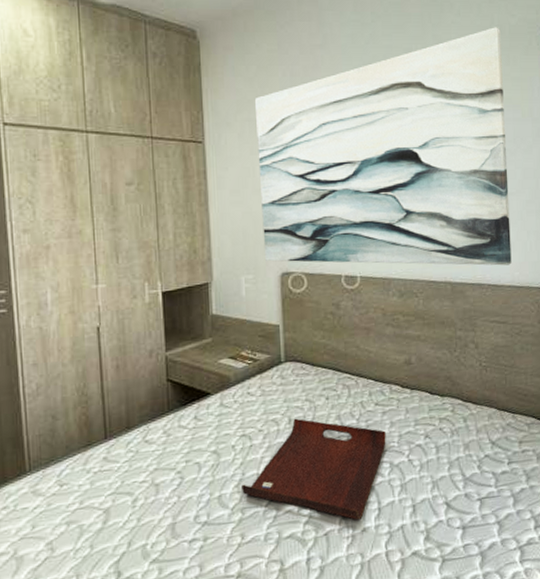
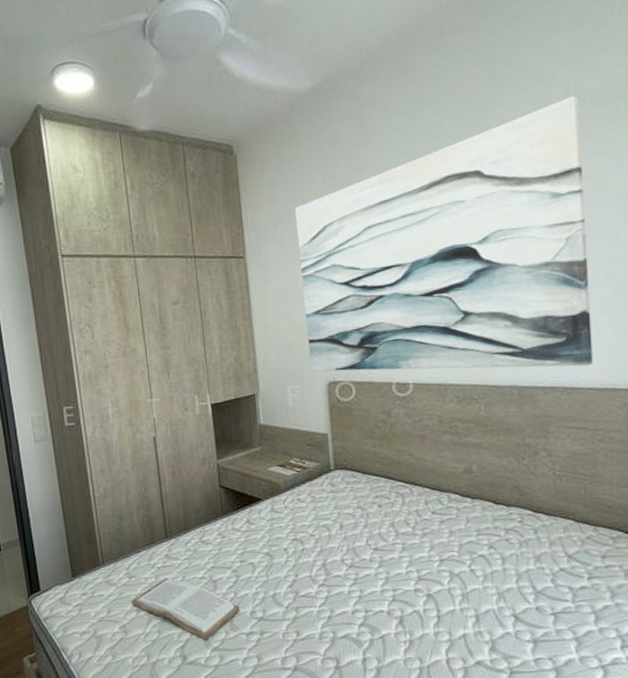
book: none [61,483,184,552] -> present [131,577,241,641]
serving tray: present [240,418,386,520] -> none [294,524,445,626]

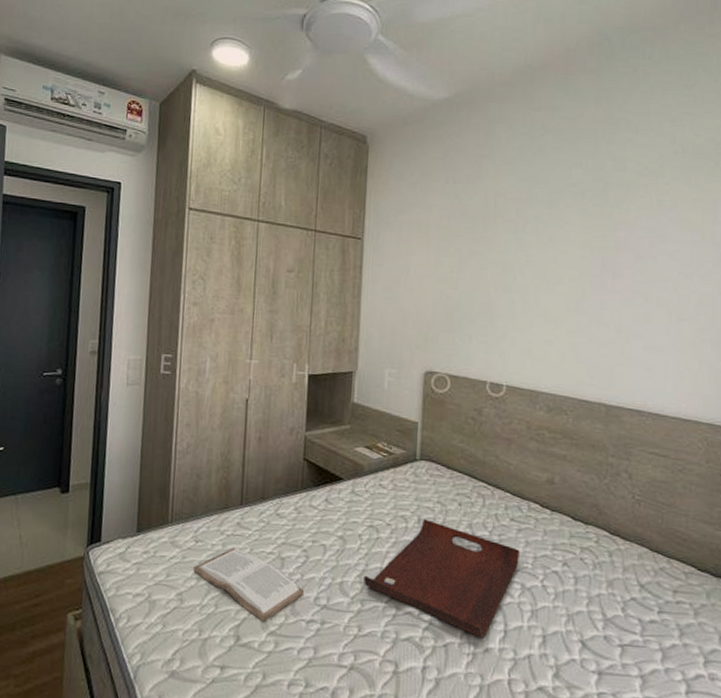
wall art: present [294,96,593,372] -> none [410,146,683,395]
serving tray: none [294,524,445,626] -> present [362,518,520,639]

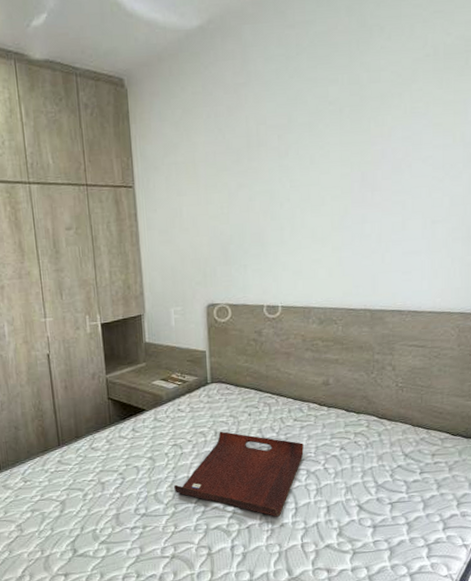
book: present [193,547,305,623] -> none [27,481,126,535]

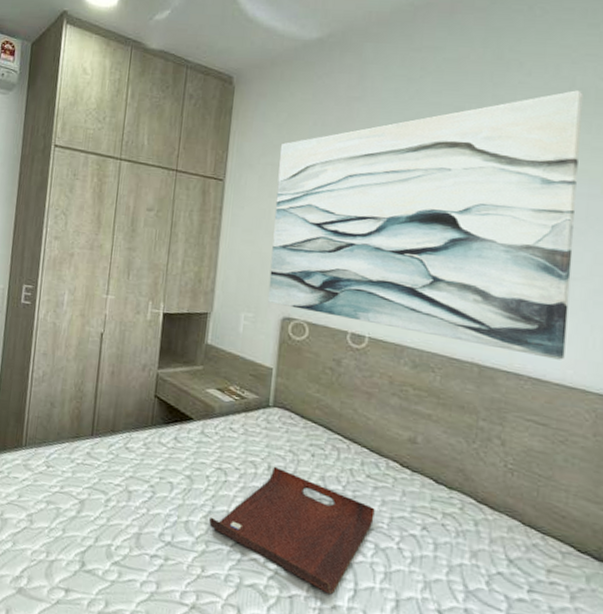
wall art: none [180,48,435,295] -> present [267,90,584,360]

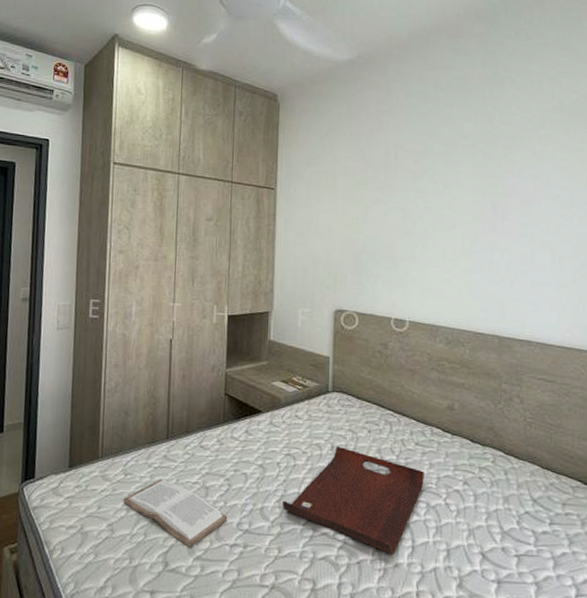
book: none [43,475,150,552] -> present [123,479,228,548]
wall art: present [267,90,584,360] -> none [321,102,563,326]

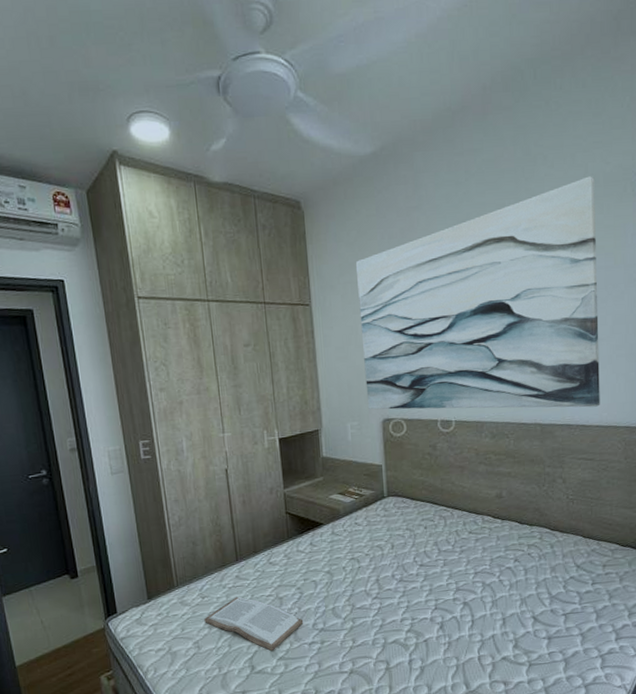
serving tray: present [281,446,424,555] -> none [351,544,479,630]
wall art: none [321,102,563,326] -> present [355,176,600,410]

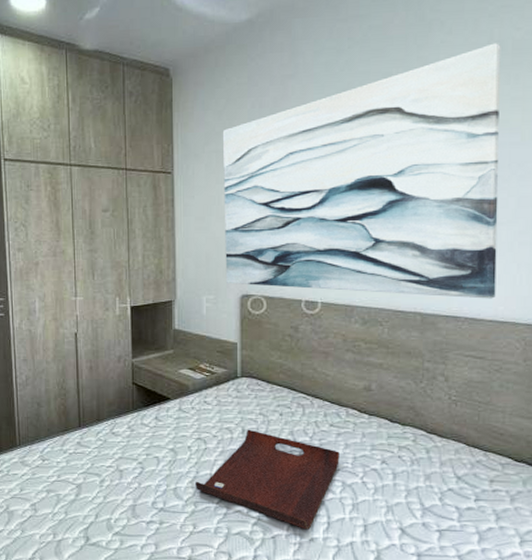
book: present [204,596,304,652] -> none [43,463,143,525]
serving tray: none [351,544,479,630] -> present [194,429,340,530]

